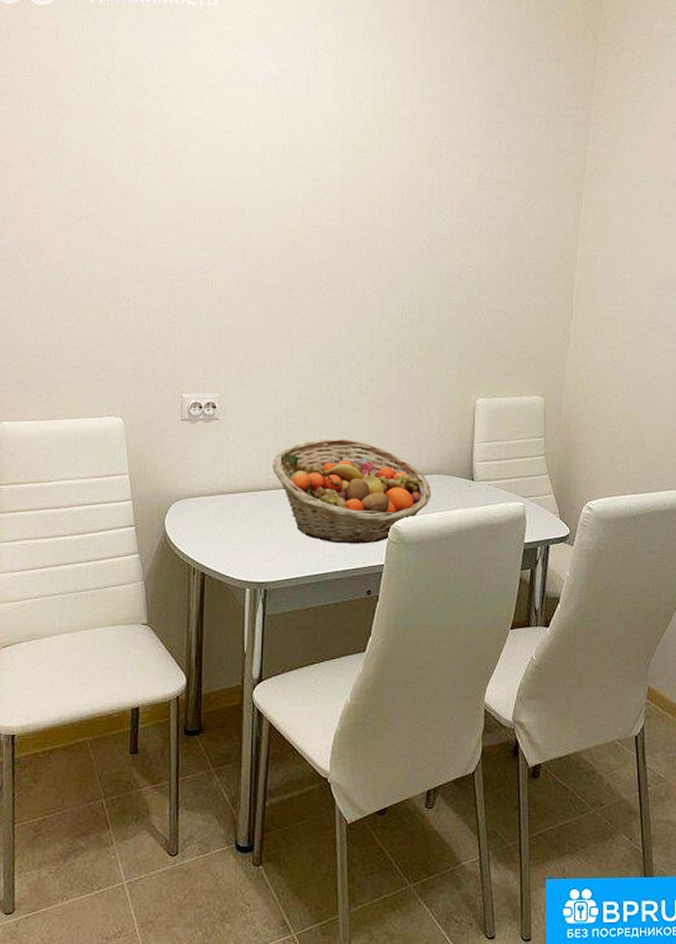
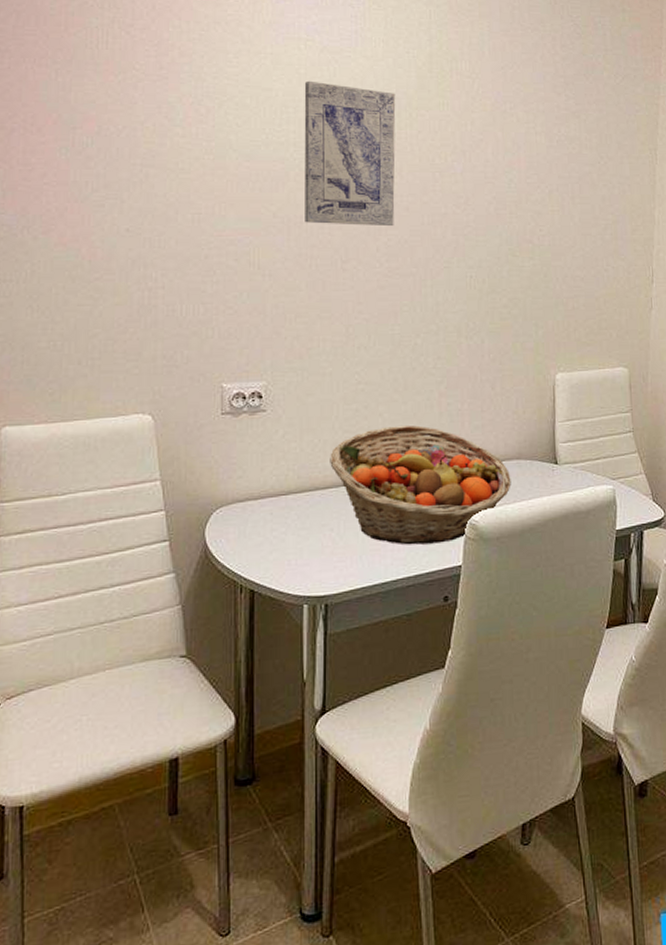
wall art: none [257,124,342,260] -> present [304,80,396,227]

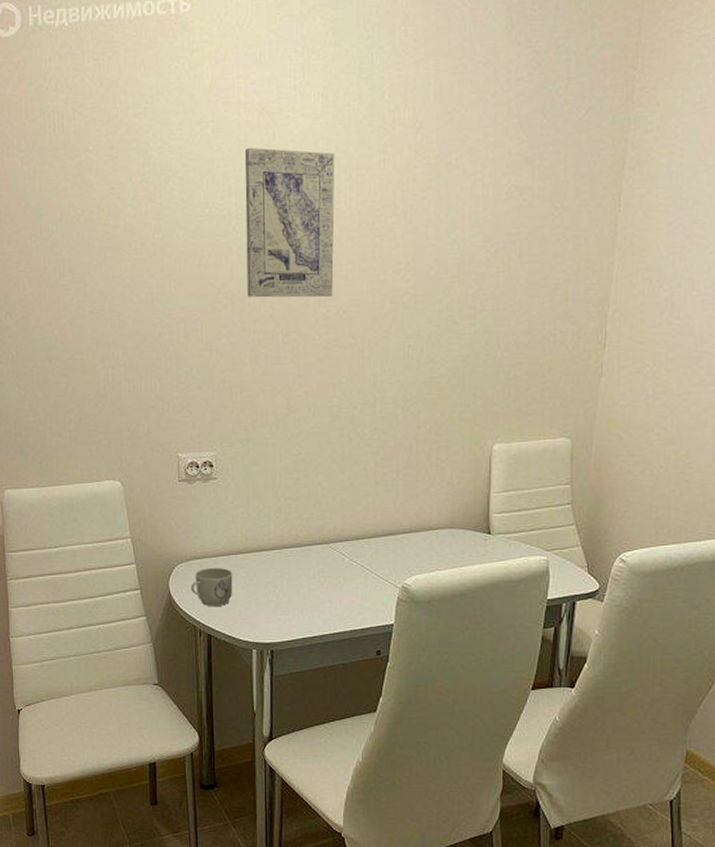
mug: none [231,510,282,558] -> present [190,567,233,607]
fruit basket: present [330,424,511,545] -> none [273,493,444,603]

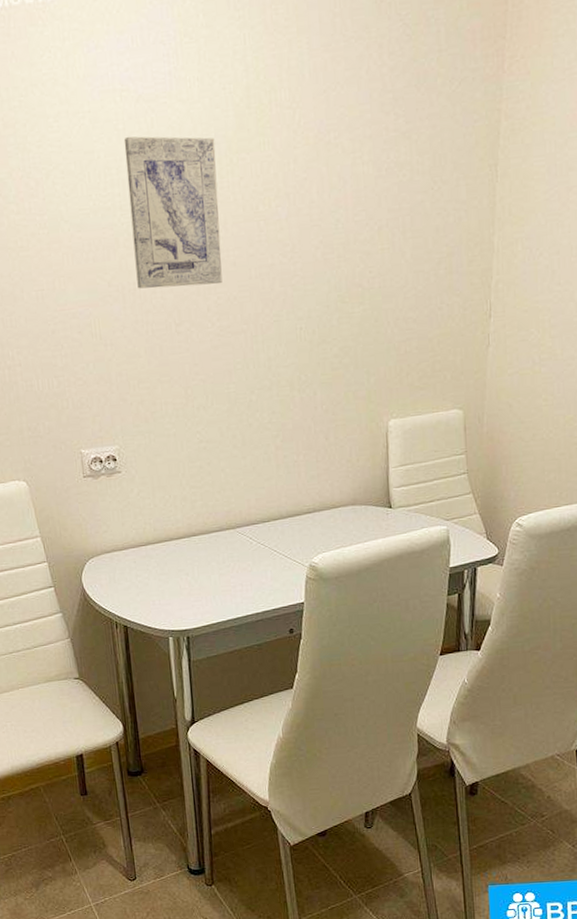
mug: present [190,567,233,607] -> none [103,559,146,599]

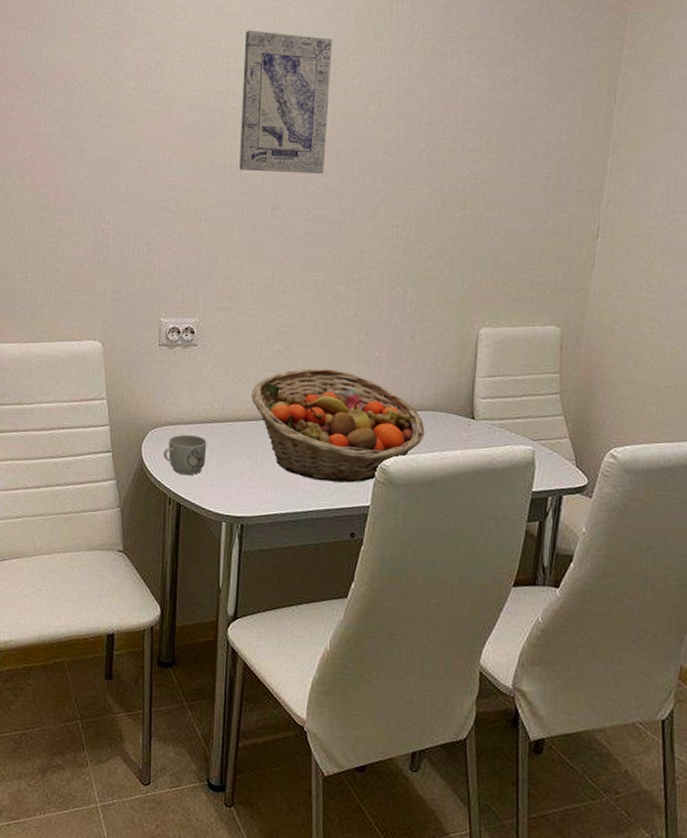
mug: none [103,559,146,599] -> present [163,434,207,476]
fruit basket: none [180,478,348,586] -> present [251,368,425,483]

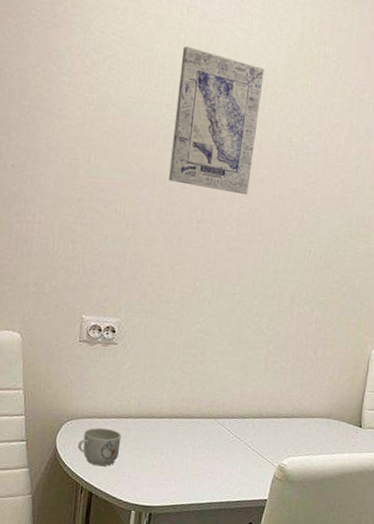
fruit basket: present [251,368,425,483] -> none [166,373,320,479]

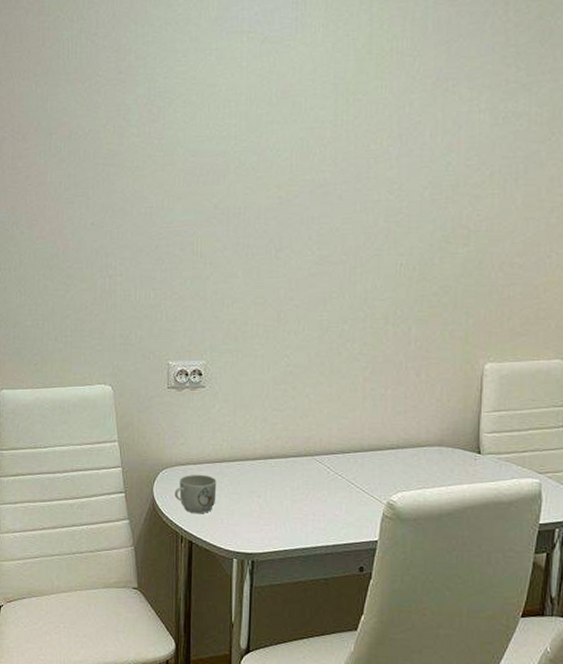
wall art: present [169,46,265,195] -> none [243,73,333,215]

